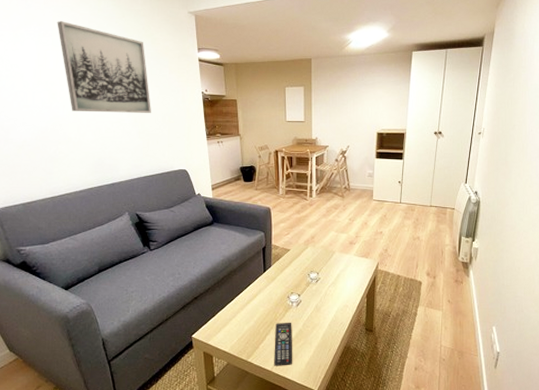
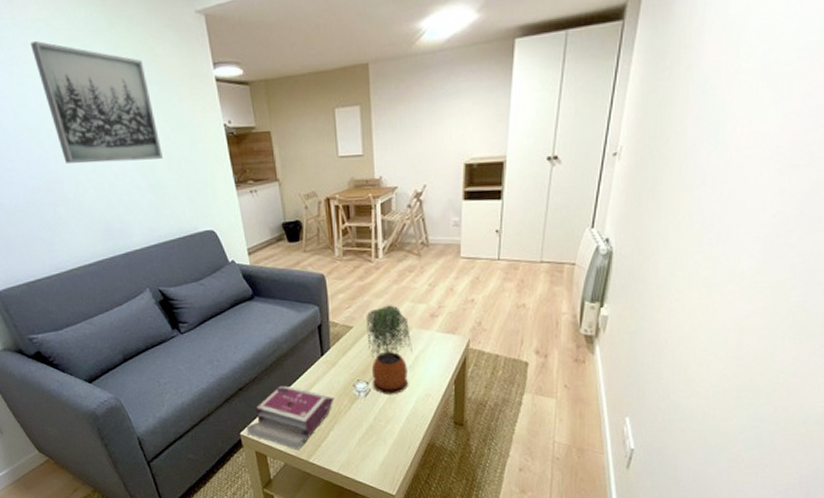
book: none [198,296,272,352] -> present [247,385,334,451]
remote control: present [274,322,293,366] -> none [339,415,364,467]
potted plant: none [301,234,335,306] -> present [366,305,413,395]

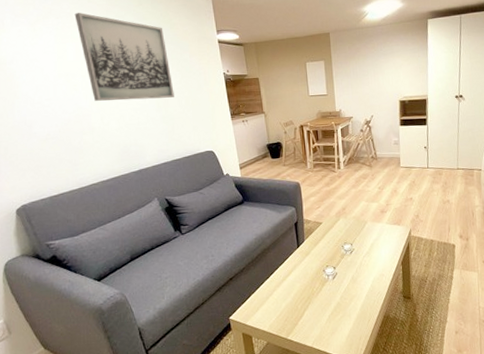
book: present [247,385,334,451] -> none [235,274,308,330]
potted plant: present [366,305,413,395] -> none [332,204,369,277]

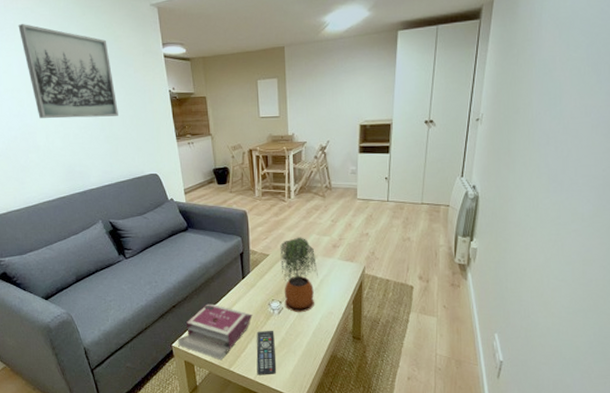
book: none [235,274,308,330] -> present [178,304,253,360]
remote control: none [313,295,333,342] -> present [256,330,277,375]
potted plant: none [332,204,369,277] -> present [280,237,318,313]

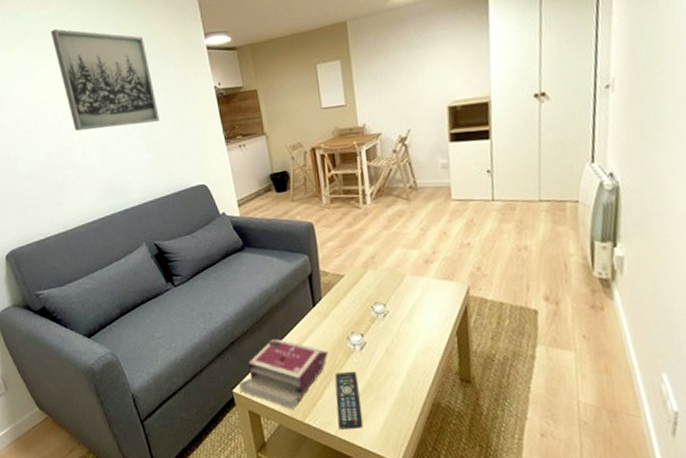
potted plant: present [280,237,318,313] -> none [357,251,408,349]

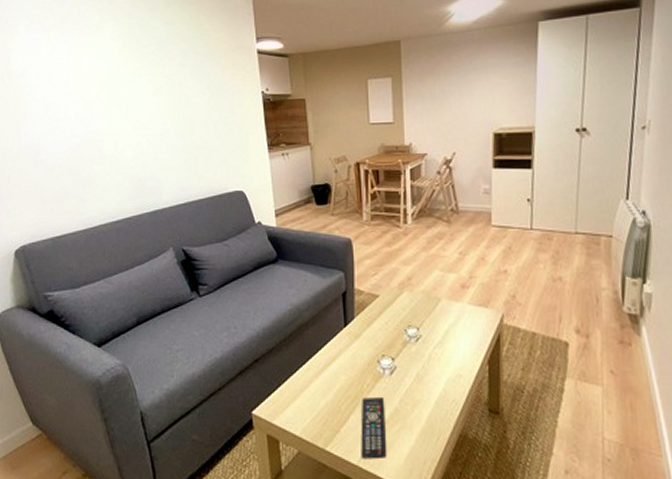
wall art: present [50,29,159,131] -> none [93,17,201,124]
book: present [239,339,329,410] -> none [260,358,357,436]

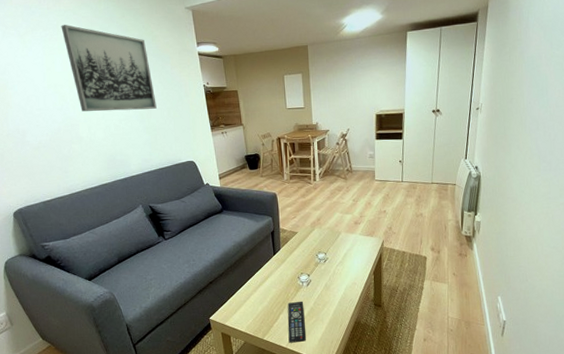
wall art: none [93,17,201,124] -> present [61,25,157,112]

